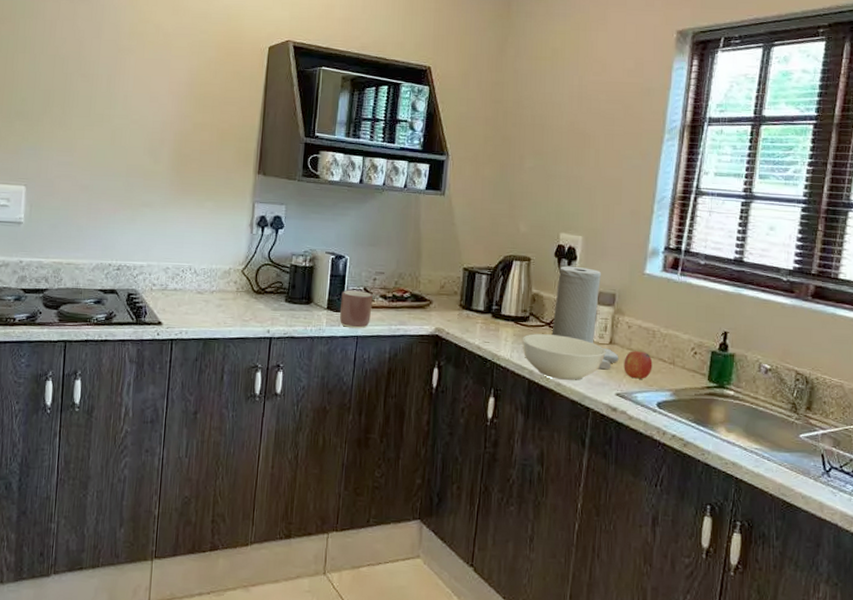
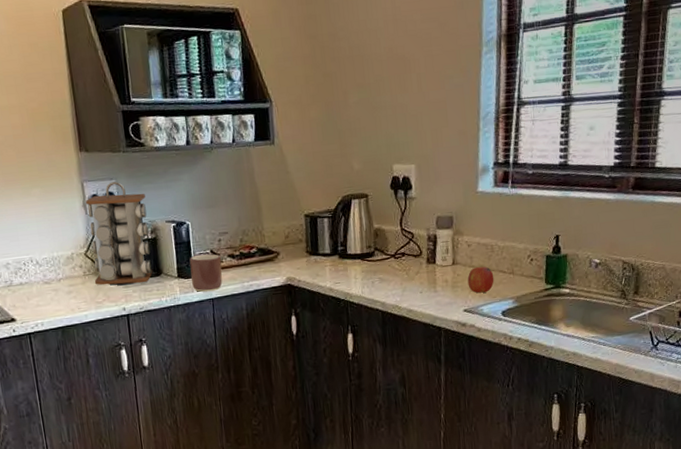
spice rack: none [246,206,311,309] -> present [85,181,153,285]
bowl: present [521,333,606,381] -> none [370,264,450,307]
paper towel: present [551,265,619,370] -> none [397,195,463,290]

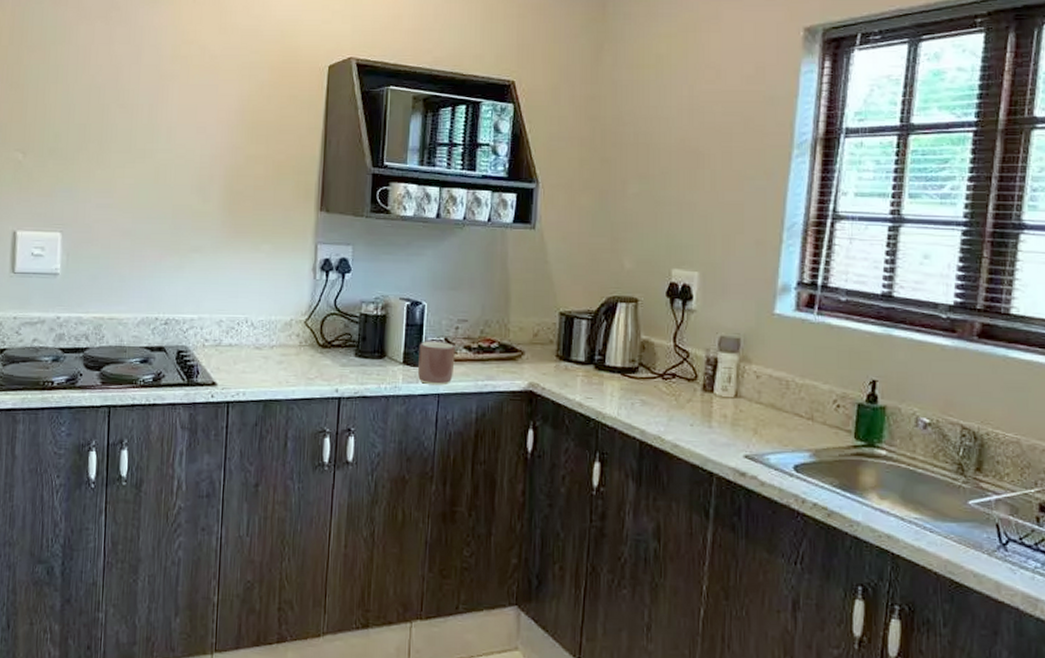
spice rack: present [85,181,153,285] -> none [310,247,382,364]
fruit: present [467,266,494,293] -> none [752,405,787,438]

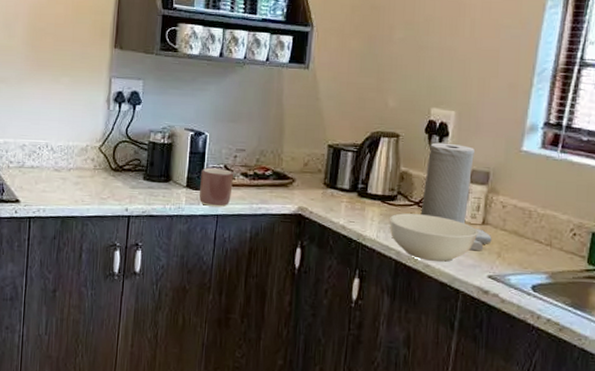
bowl: none [630,387,731,442] -> present [388,213,478,263]
paper towel: none [665,307,747,428] -> present [420,142,492,251]

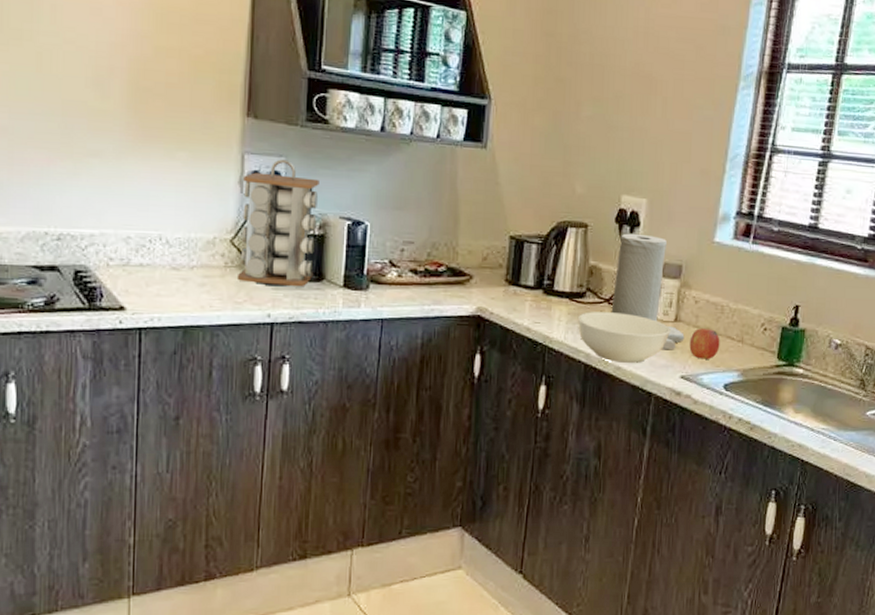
spice rack: none [104,82,169,187] -> present [238,159,319,287]
mug: present [199,167,233,208] -> none [359,263,400,310]
fruit: none [497,232,528,261] -> present [689,328,720,359]

